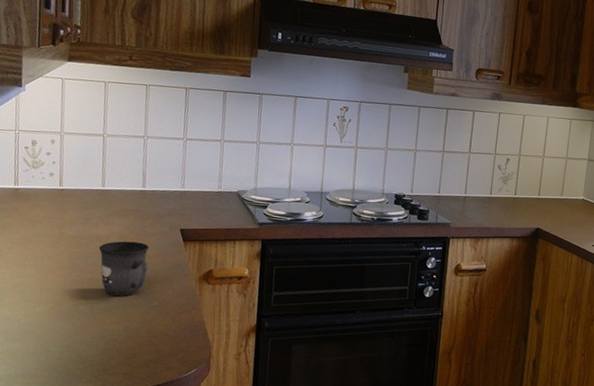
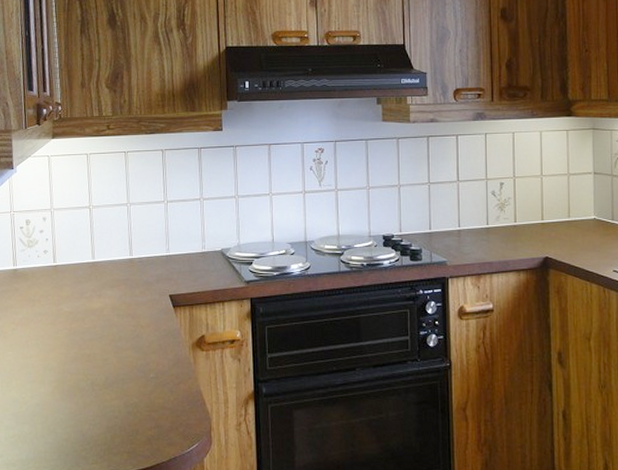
mug: present [98,241,150,297] -> none [94,312,142,371]

